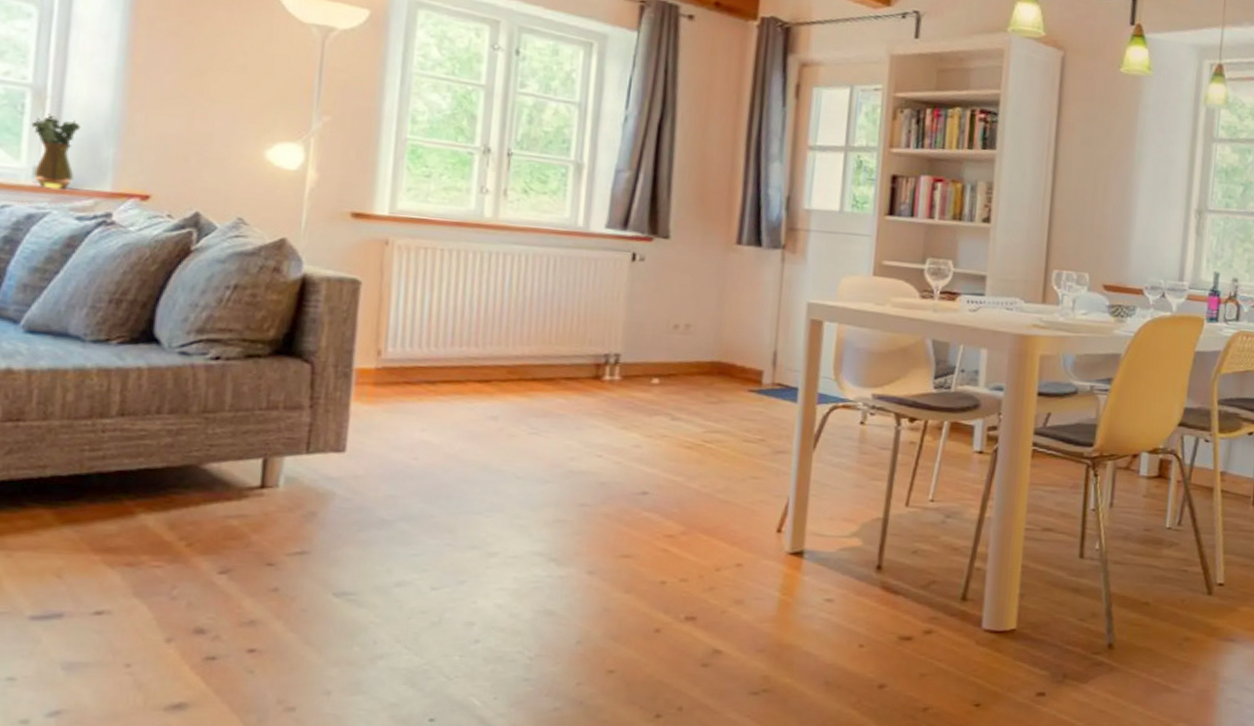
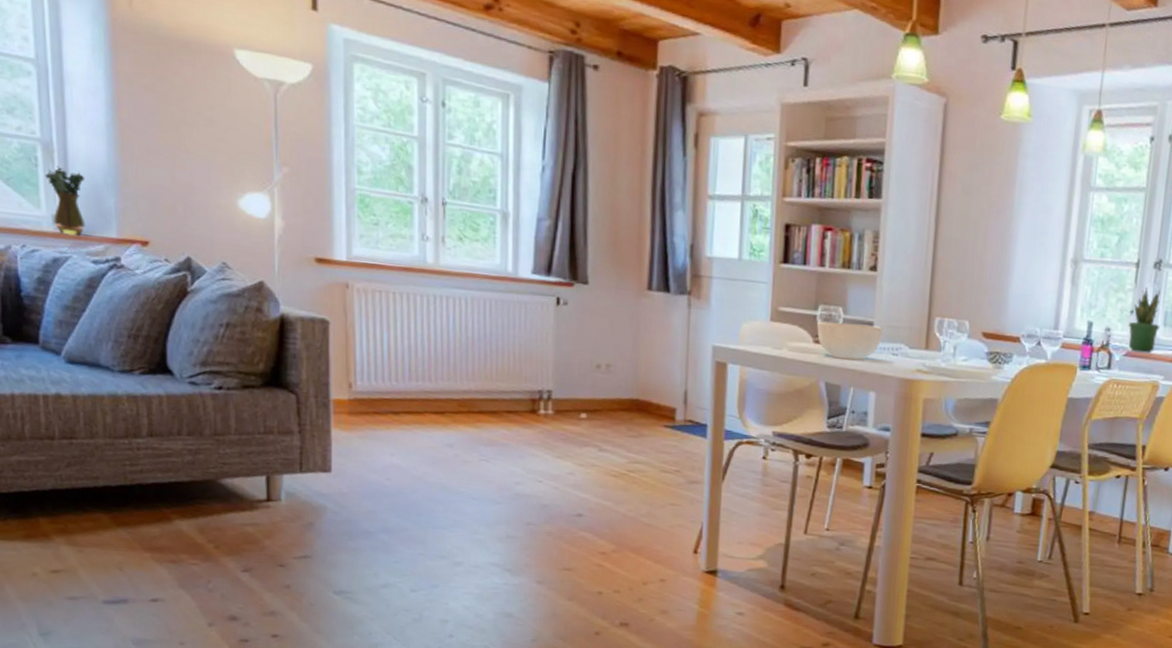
bowl: none [924,275,996,317] -> present [817,321,883,361]

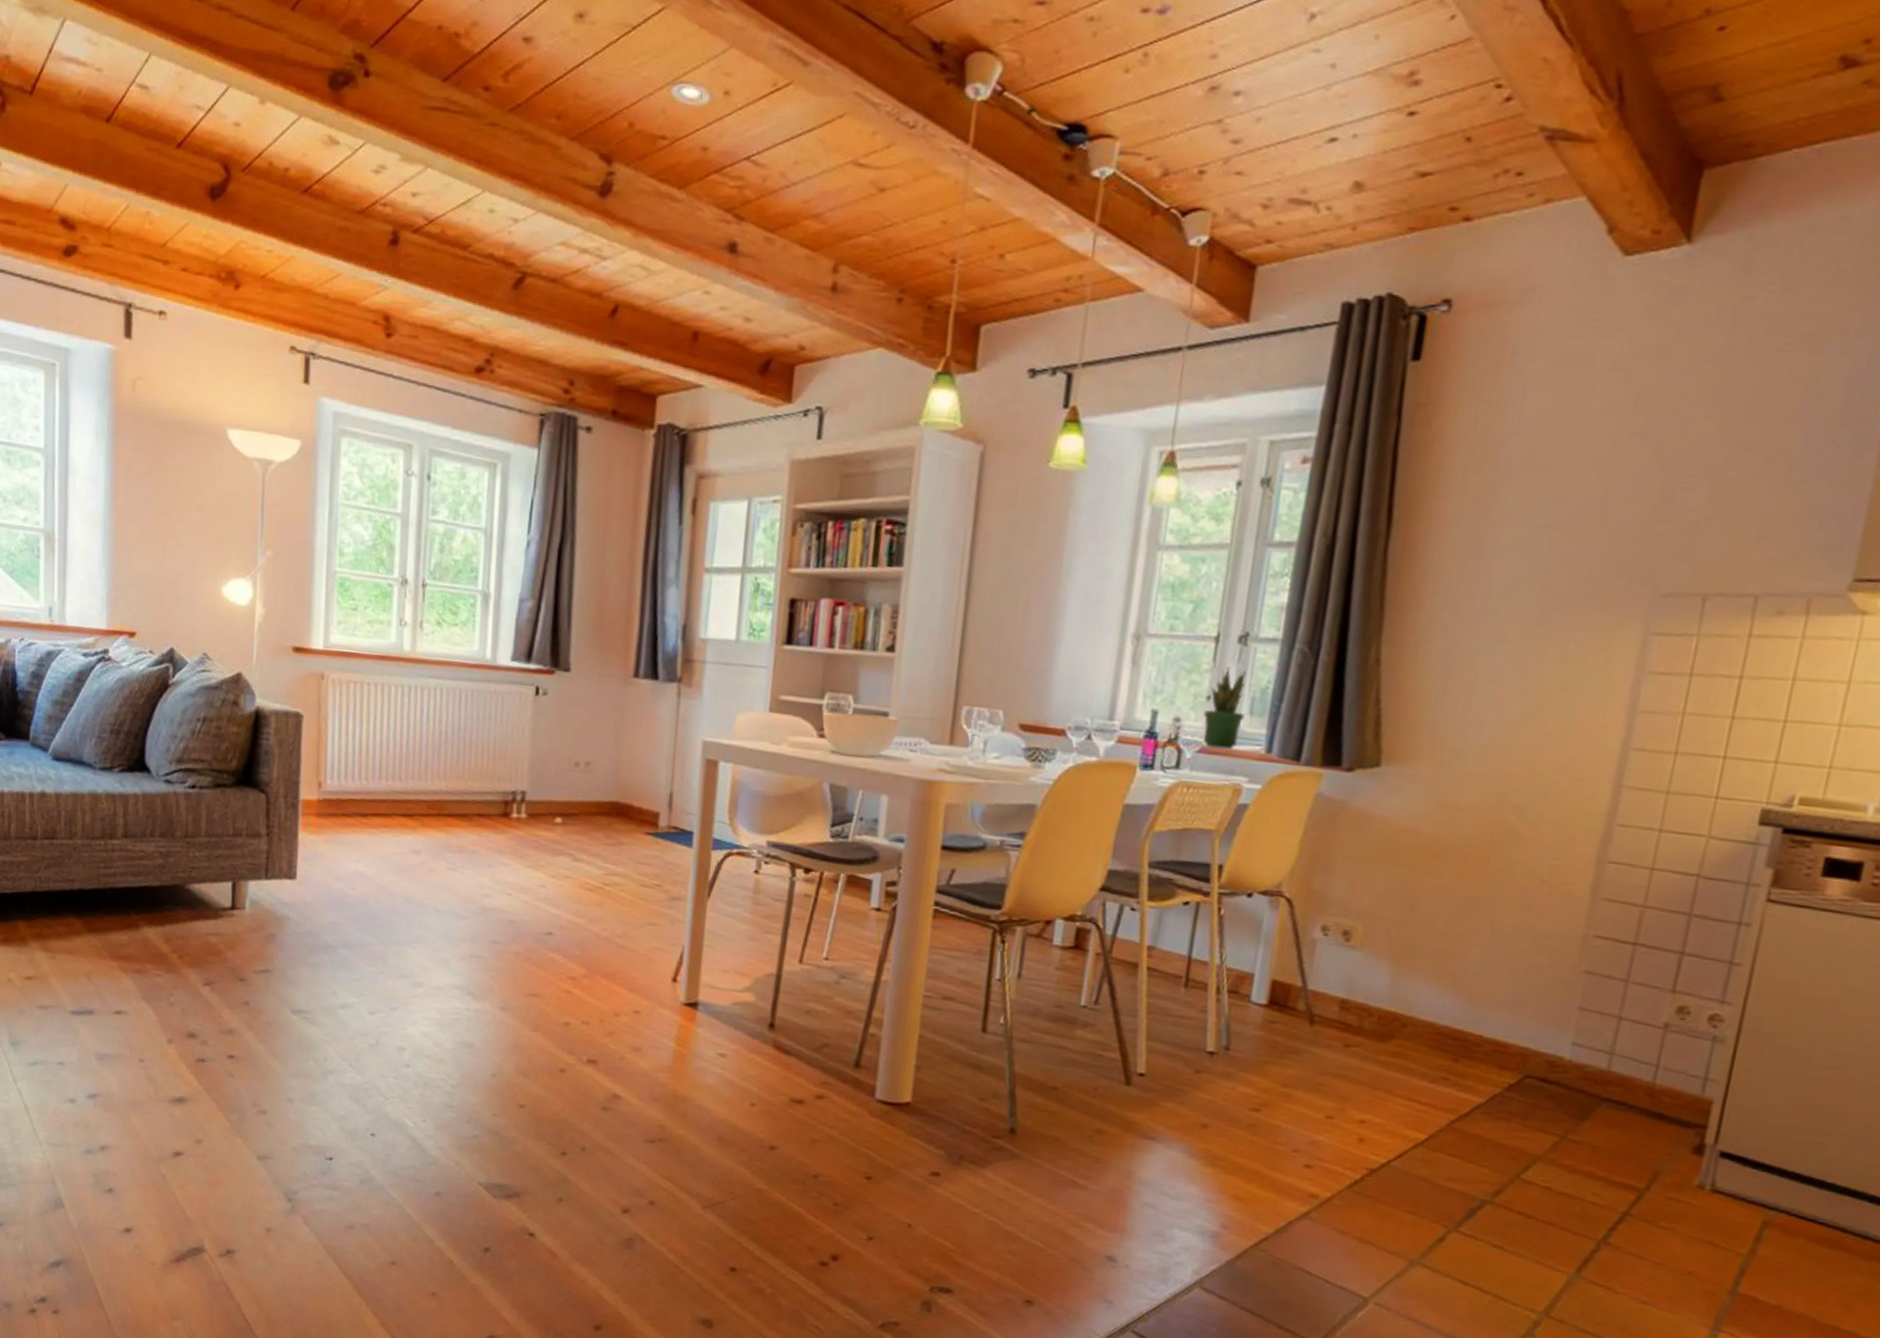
vase: present [45,166,86,237] -> none [45,556,81,629]

